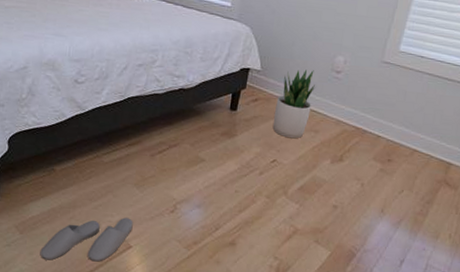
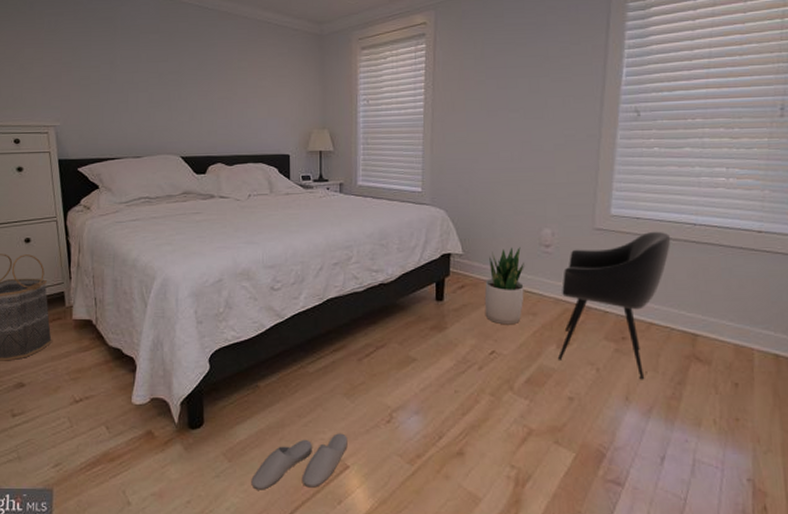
armchair: none [329,70,447,197] -> present [557,231,671,380]

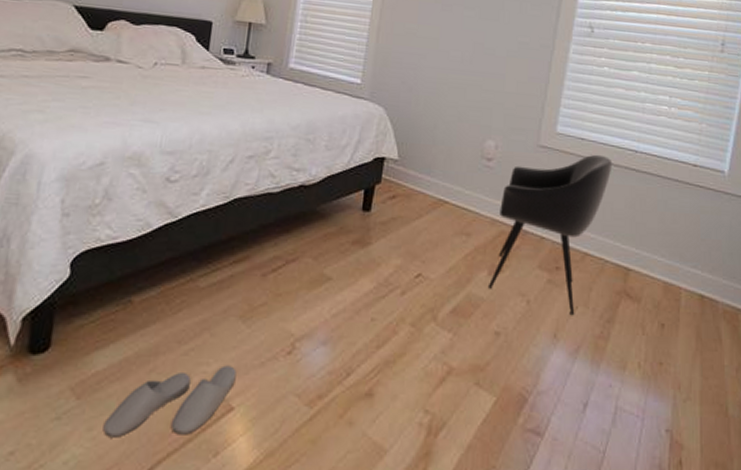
planter: present [484,247,526,325] -> none [415,157,465,245]

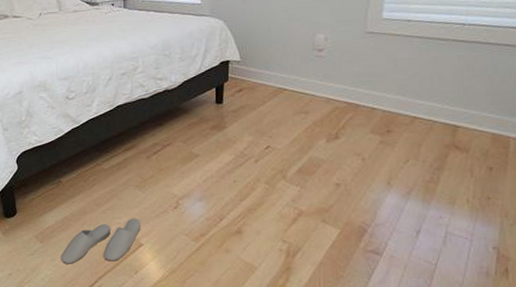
armchair: present [487,154,613,316] -> none [326,32,440,167]

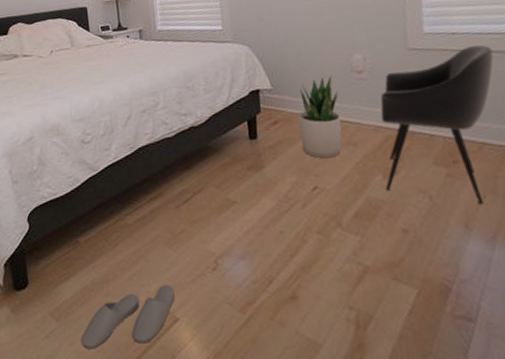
planter: none [260,52,299,123] -> present [298,76,342,159]
armchair: none [326,32,440,167] -> present [380,45,494,205]

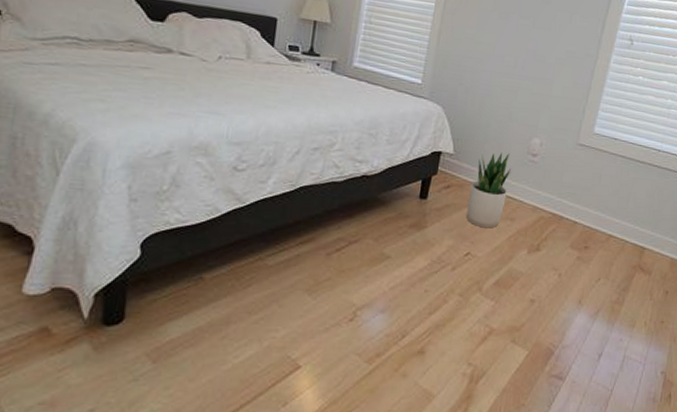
slippers: present [81,284,175,349] -> none [179,331,303,394]
armchair: present [380,45,494,205] -> none [526,152,639,286]

